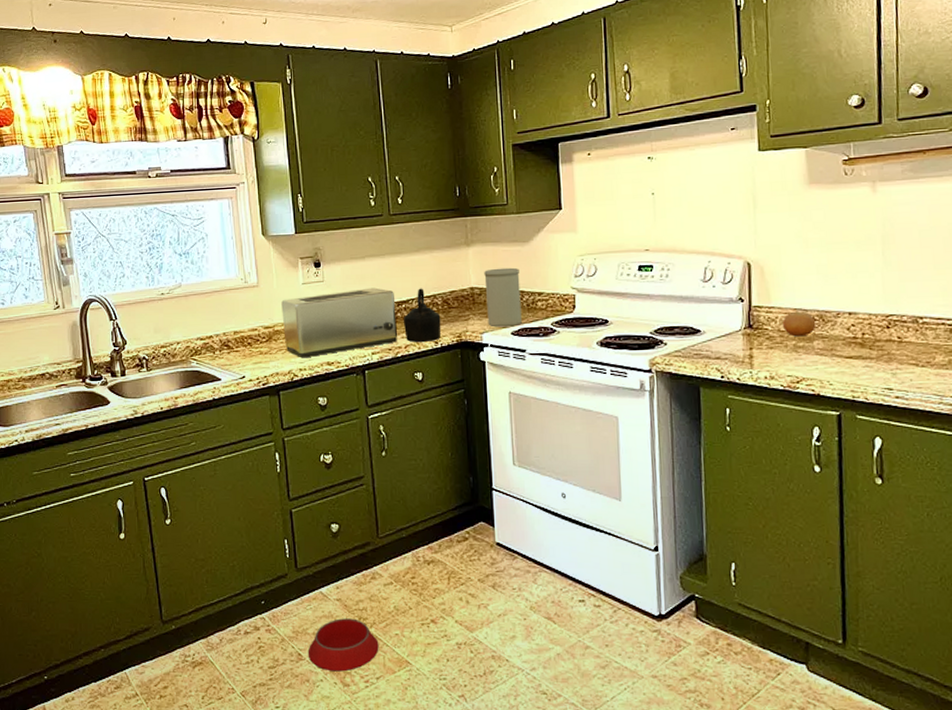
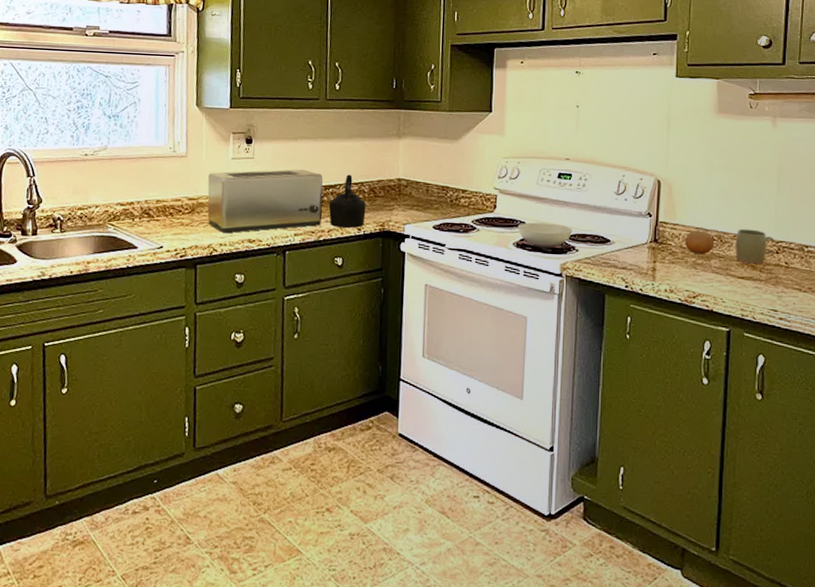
pet bowl: present [307,618,379,672] -> none [196,502,271,558]
canister: present [484,267,522,327] -> none [411,162,446,220]
bowl: none [599,318,659,345] -> present [517,222,573,249]
mug: none [839,305,886,342] -> present [735,228,776,264]

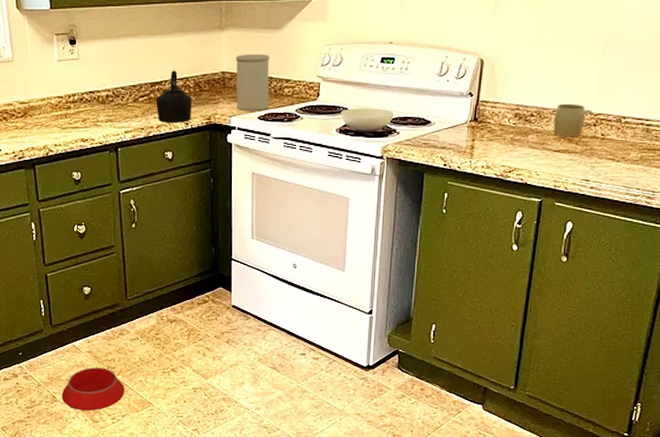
pet bowl: none [196,502,271,558] -> present [61,367,125,411]
toaster: present [207,169,323,234] -> none [37,68,151,134]
canister: none [411,162,446,220] -> present [236,54,269,111]
fruit: present [684,230,715,255] -> none [503,107,534,131]

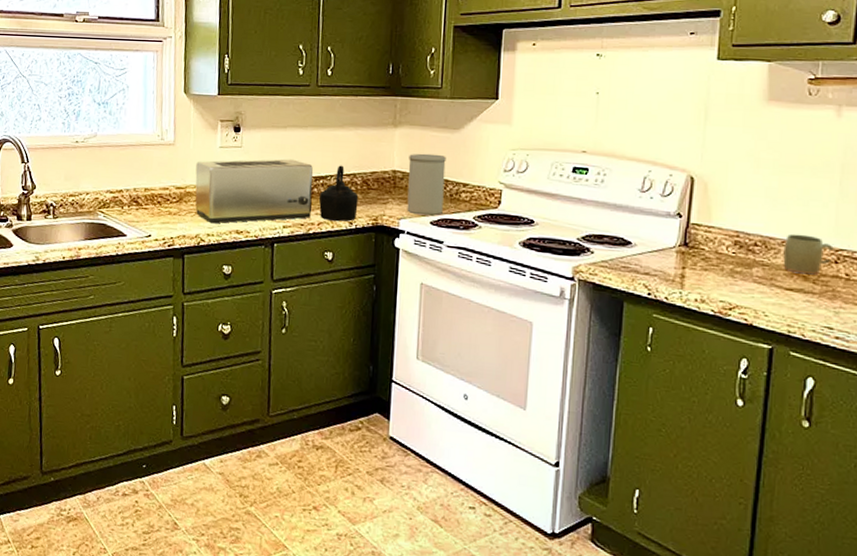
toaster: none [37,68,151,134] -> present [195,159,314,224]
pet bowl: present [61,367,125,411] -> none [184,492,257,547]
bowl: present [340,108,395,133] -> none [524,220,588,250]

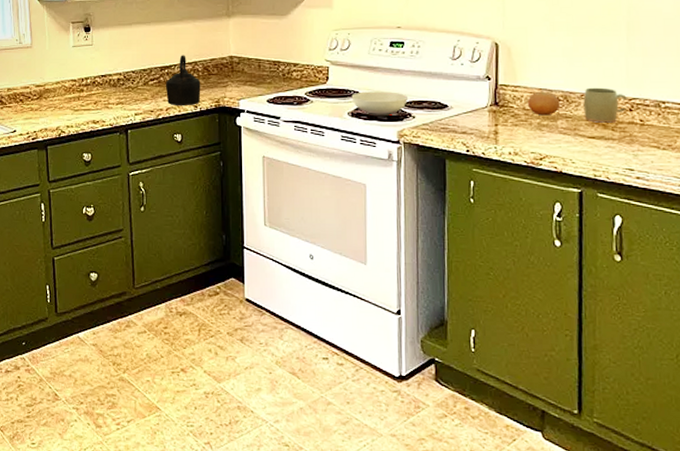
toaster: present [195,159,314,224] -> none [52,53,160,116]
canister: present [407,153,446,215] -> none [243,39,277,95]
bowl: none [524,220,588,250] -> present [351,91,409,117]
fruit: none [720,234,758,262] -> present [527,91,561,116]

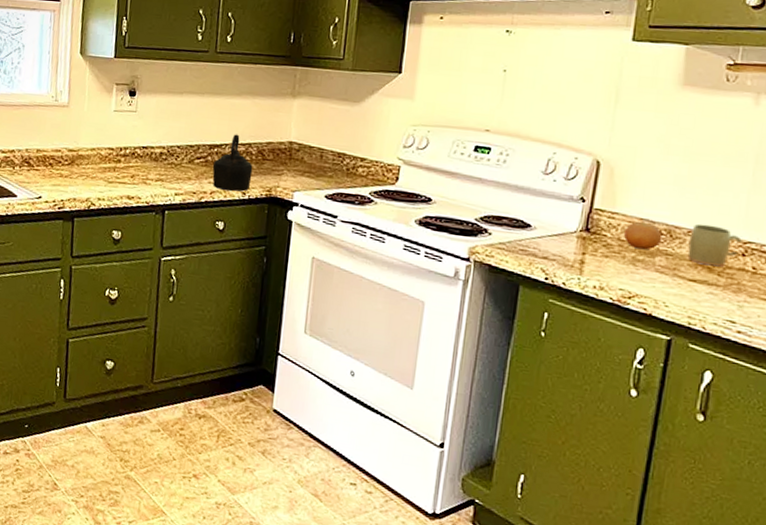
bowl: present [351,91,409,117] -> none [421,198,487,230]

